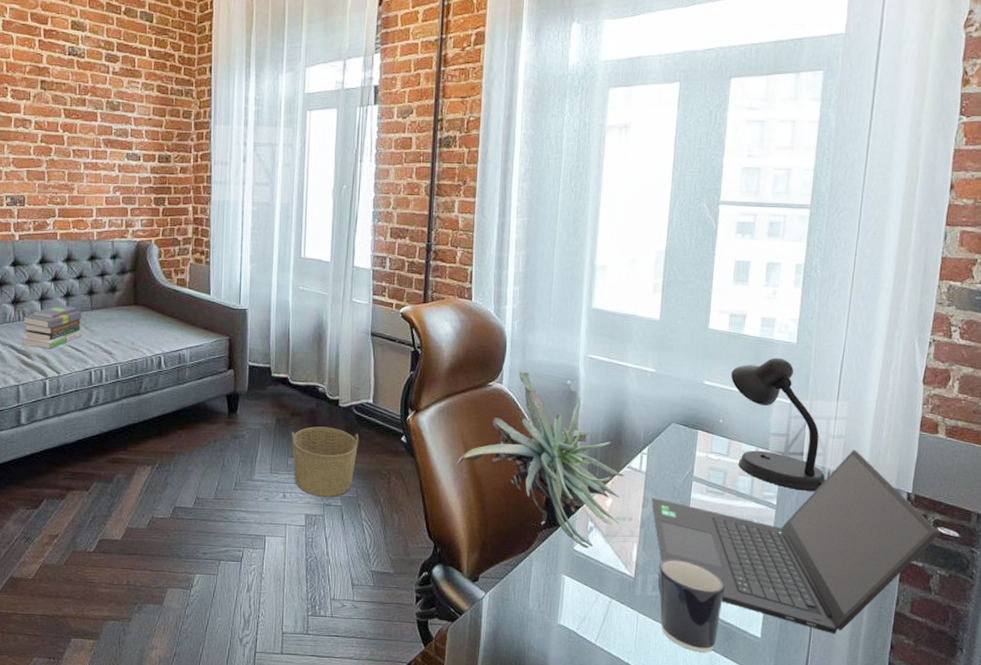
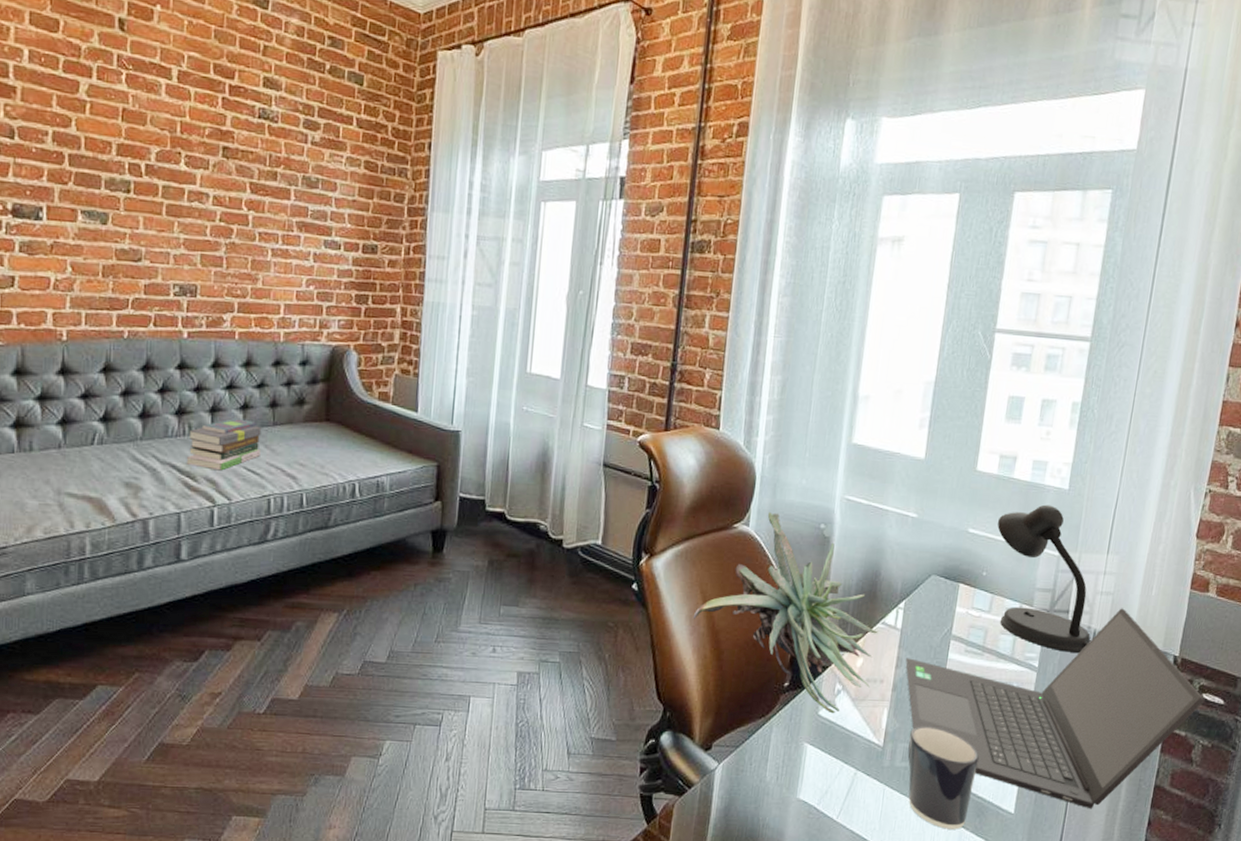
basket: present [291,426,359,497] -> none [505,570,584,652]

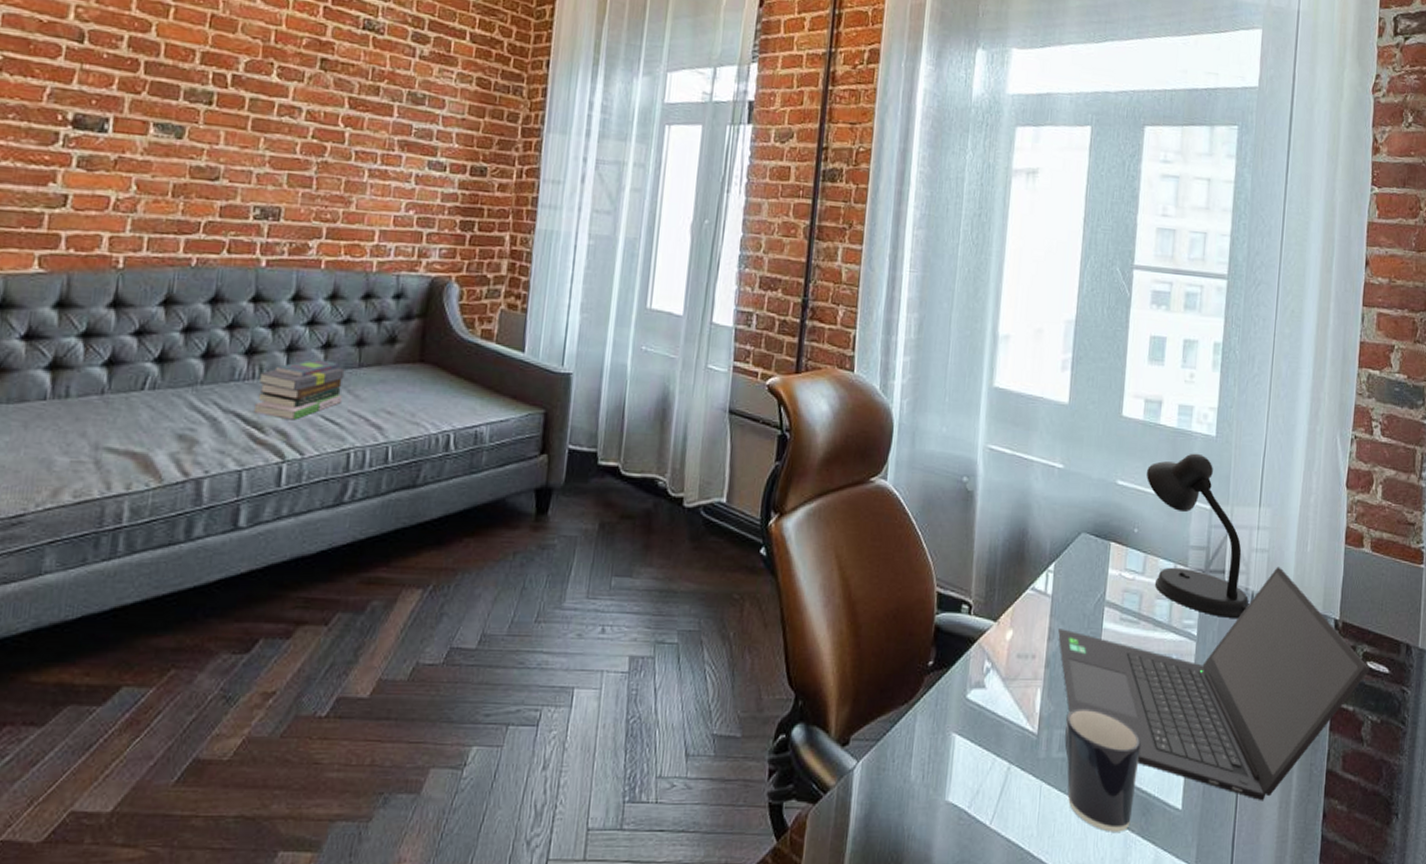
plant: present [693,512,878,714] -> none [827,464,1028,697]

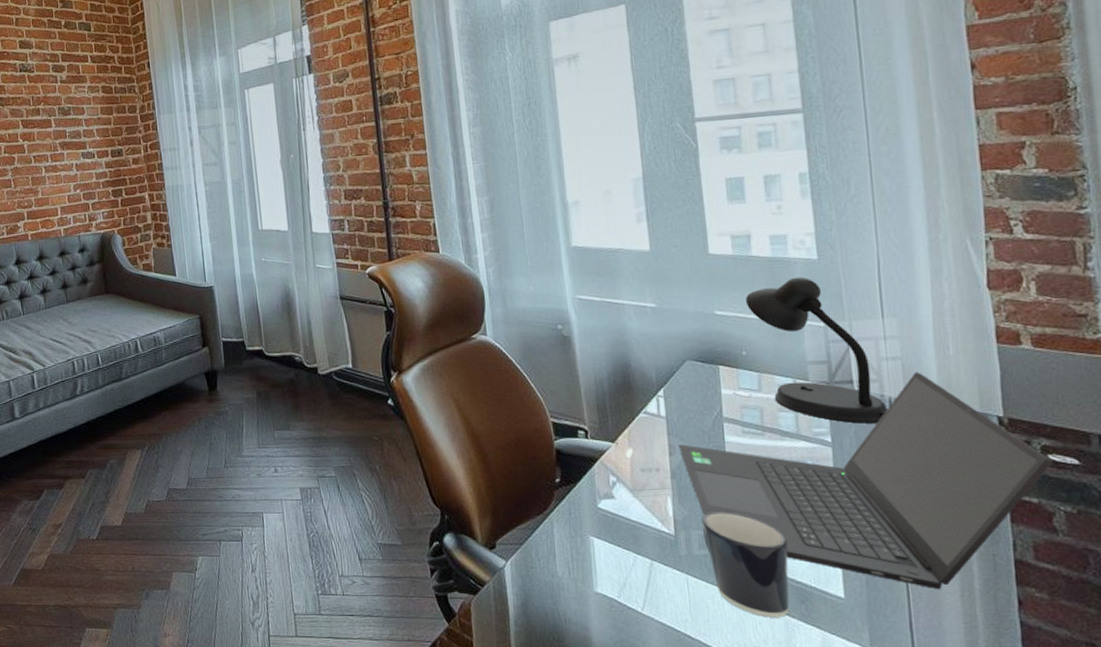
books: present [254,359,345,421] -> none [7,301,61,344]

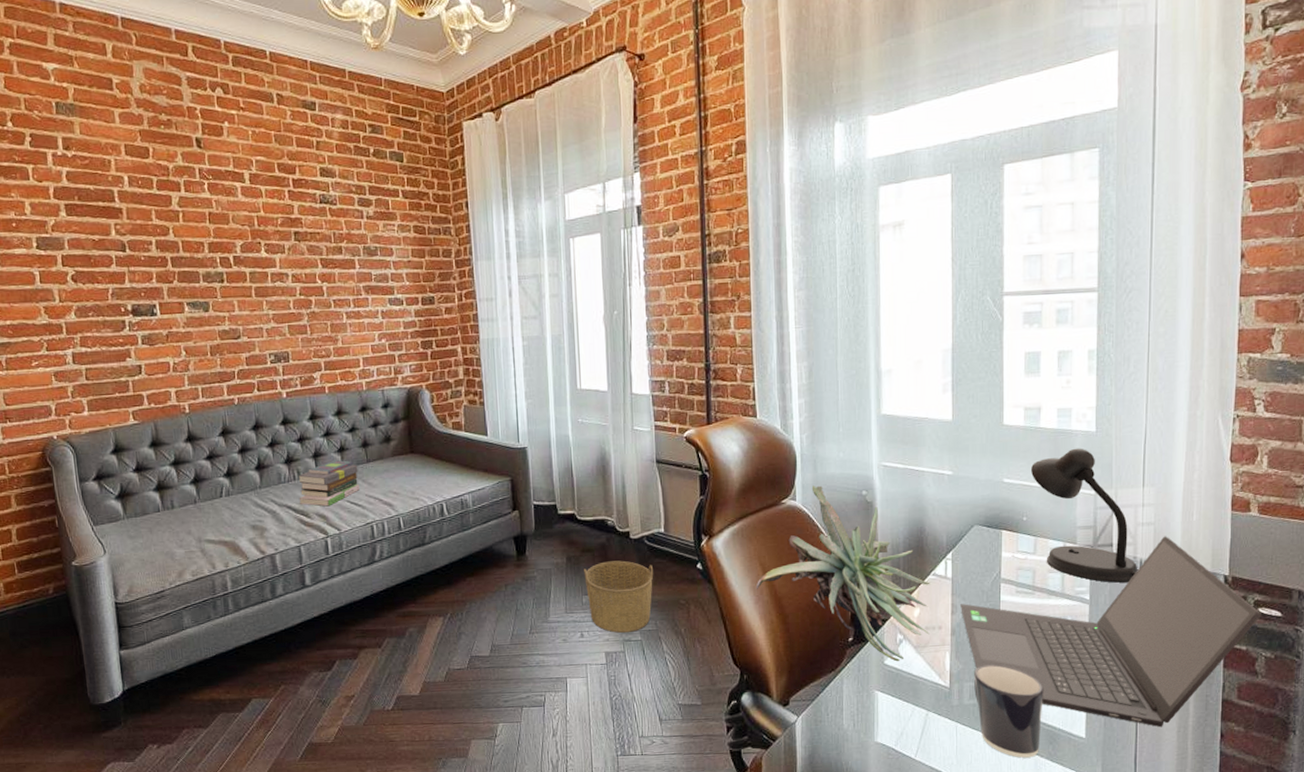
books: none [7,301,61,344] -> present [299,460,360,507]
basket: none [274,396,345,469] -> present [584,560,654,633]
plant: none [450,320,646,506] -> present [756,485,930,662]

